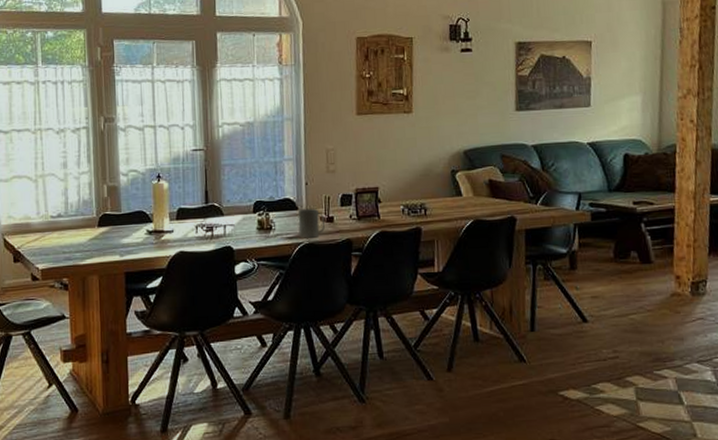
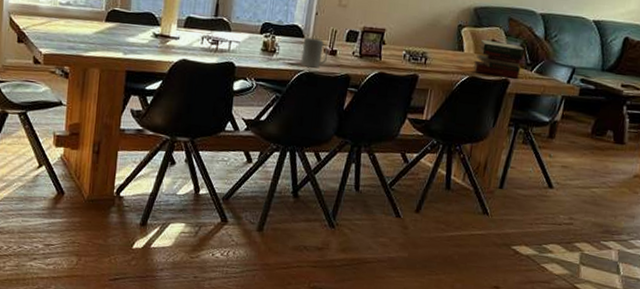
books: none [475,180,525,215] -> present [473,40,525,79]

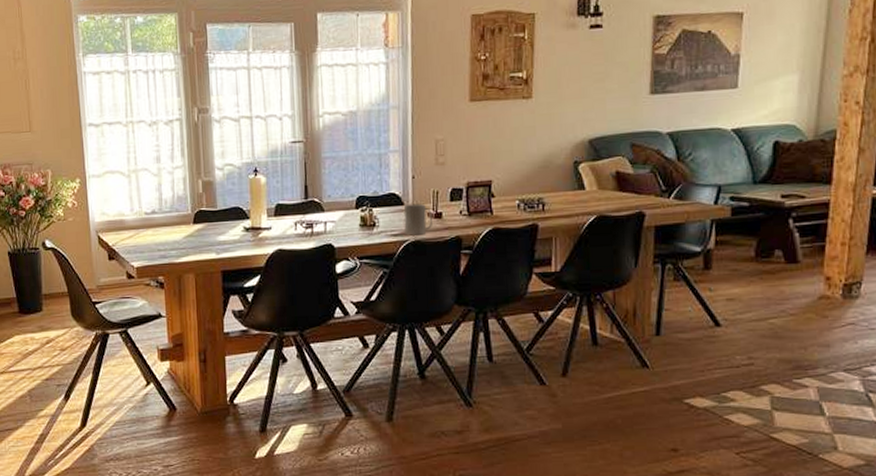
books: present [473,40,525,79] -> none [599,172,657,211]

